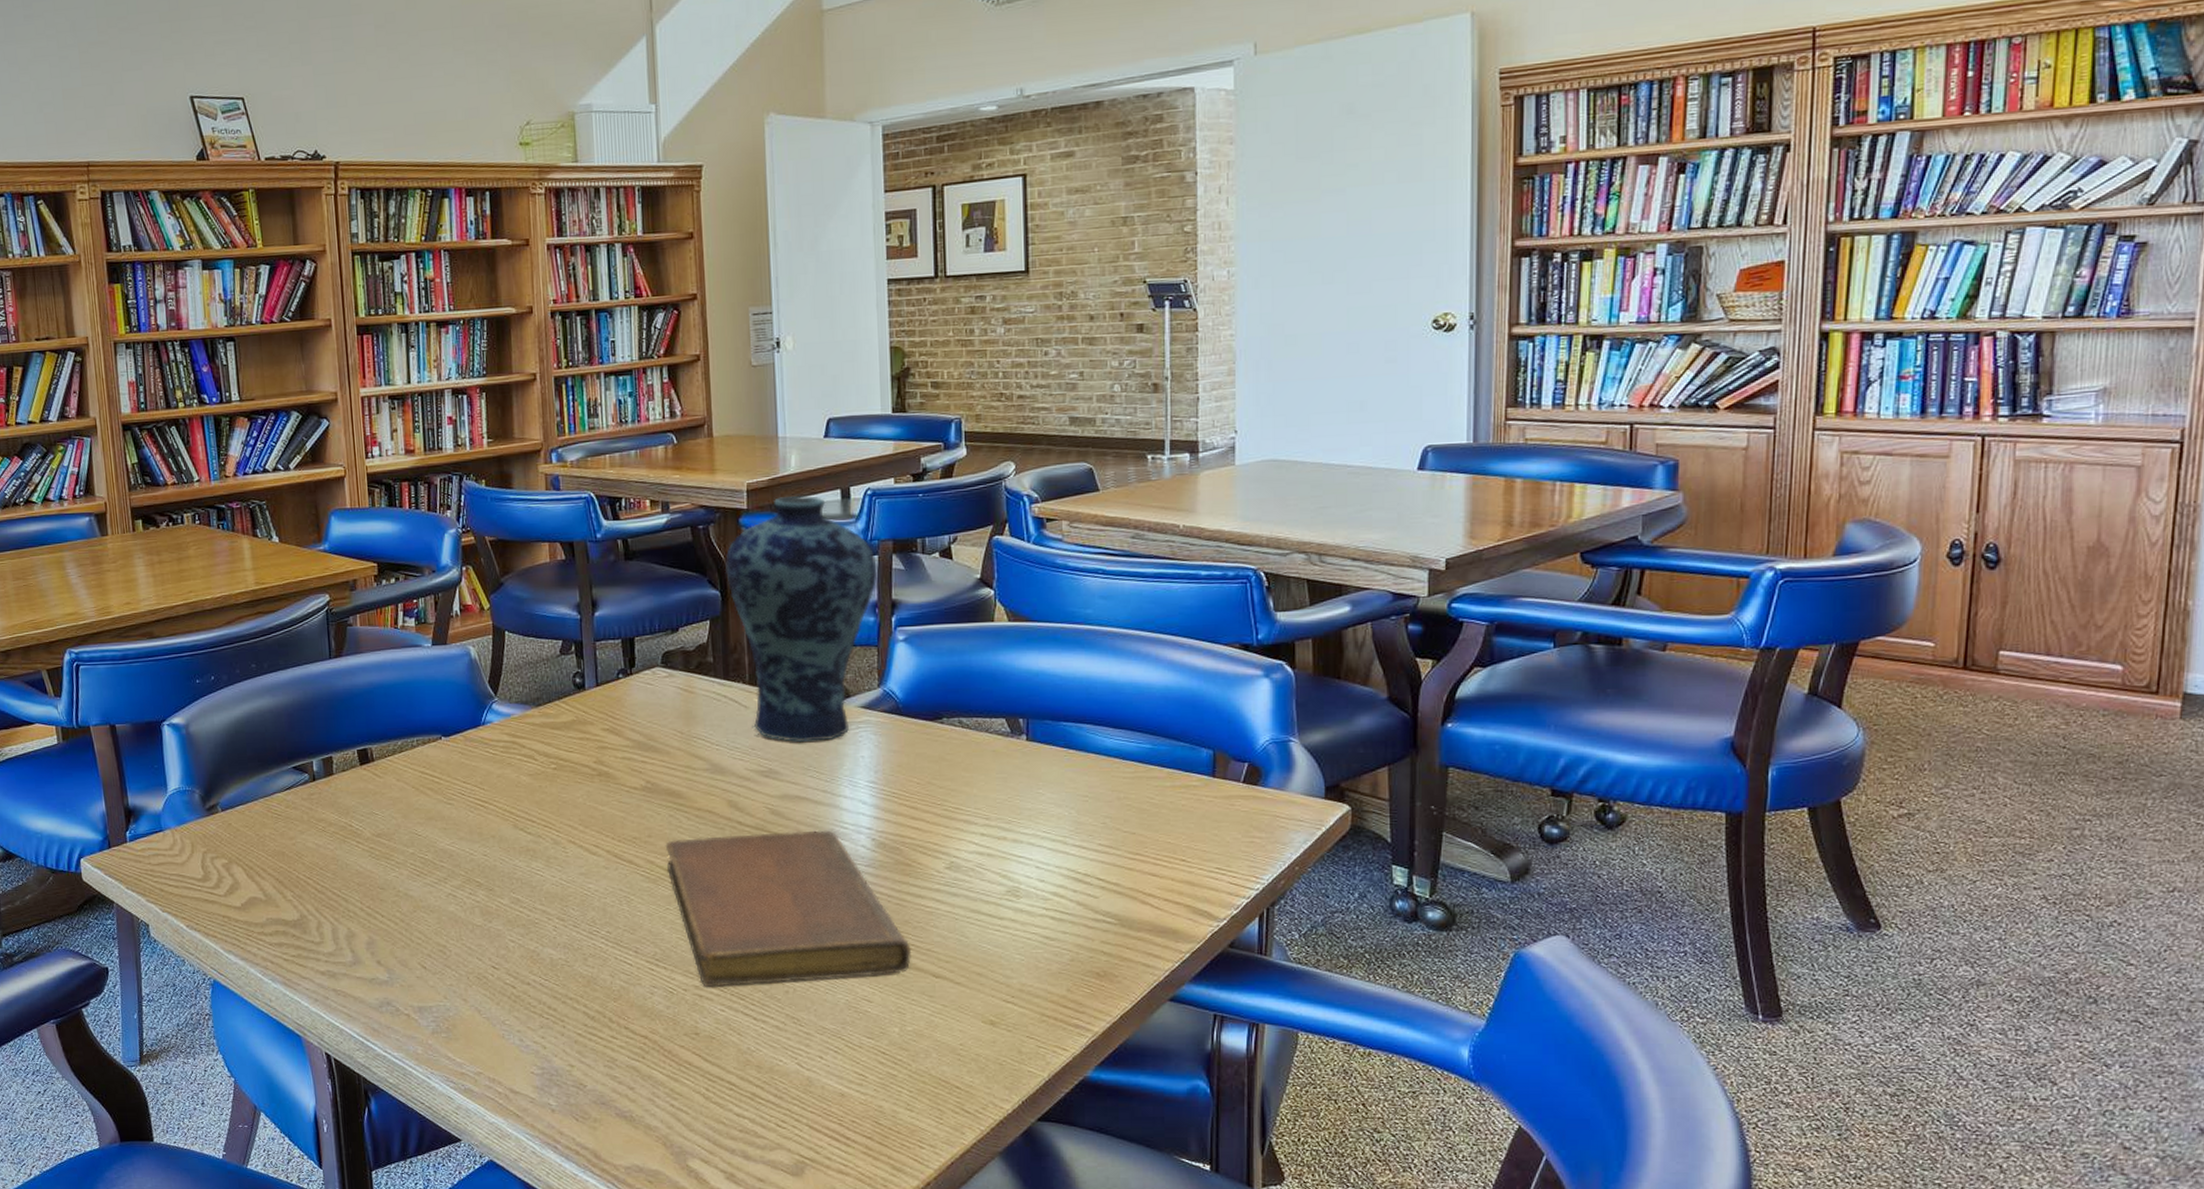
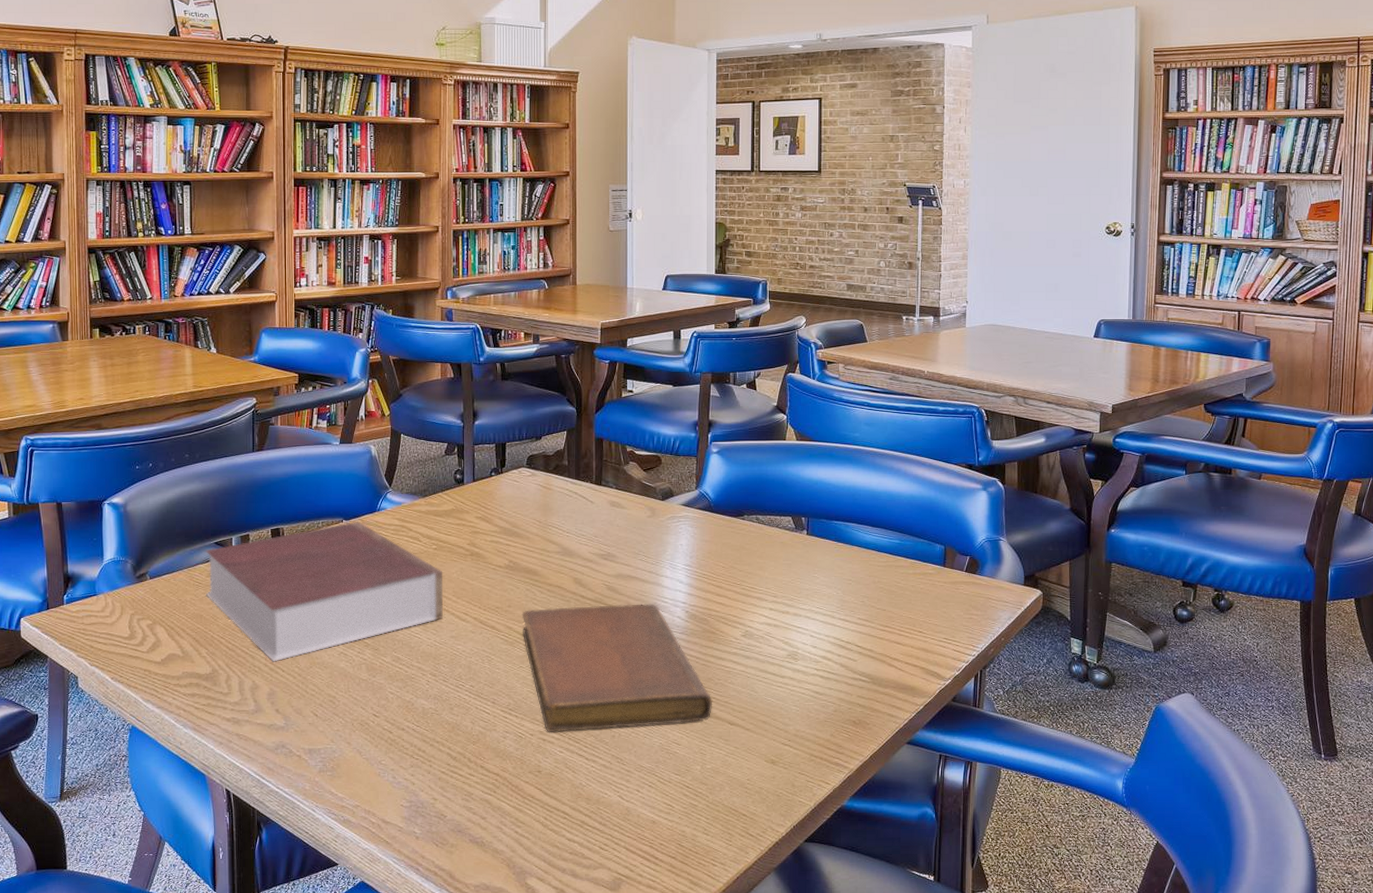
book: none [282,737,569,906] -> present [205,521,444,662]
vase: present [724,495,877,742] -> none [580,334,699,531]

